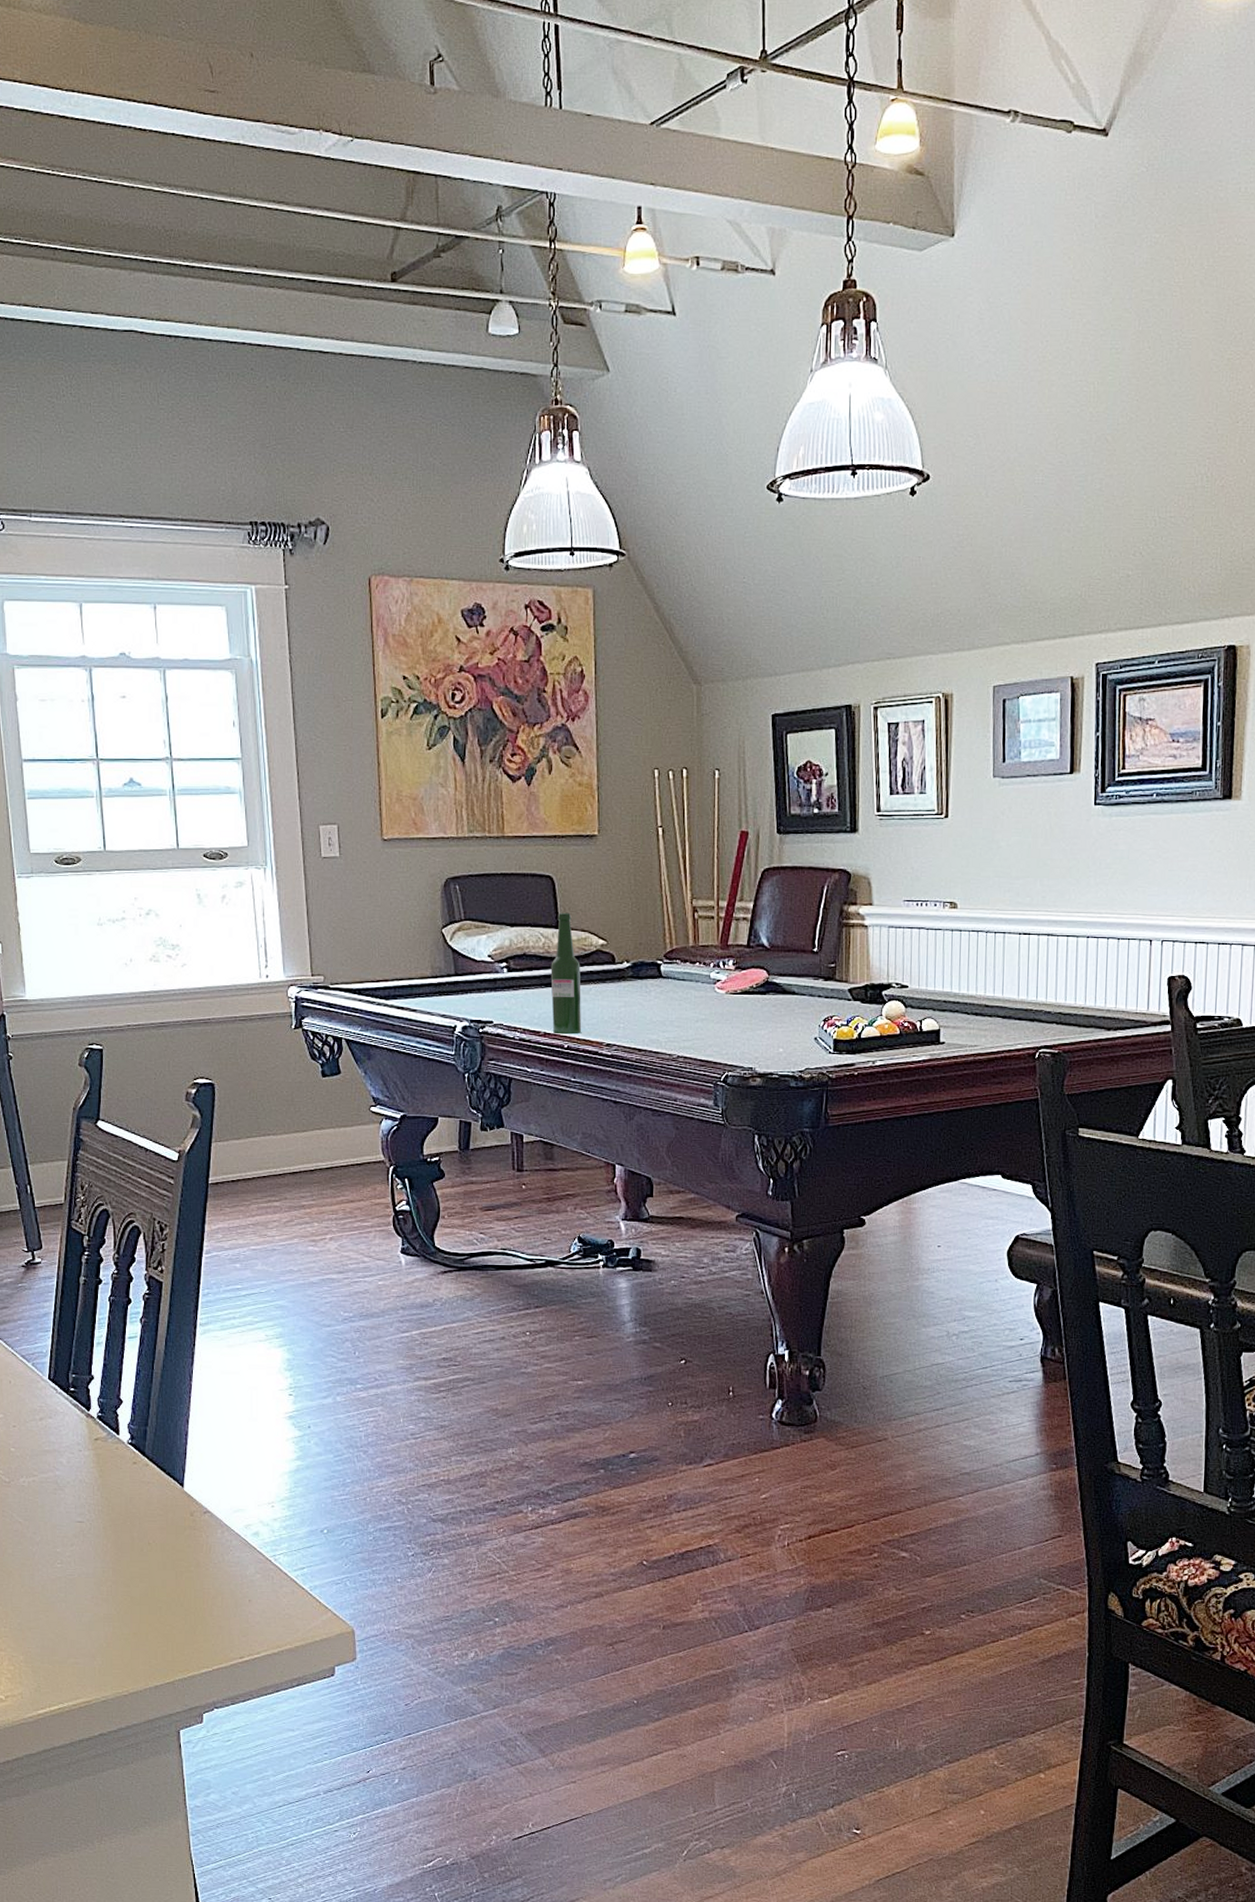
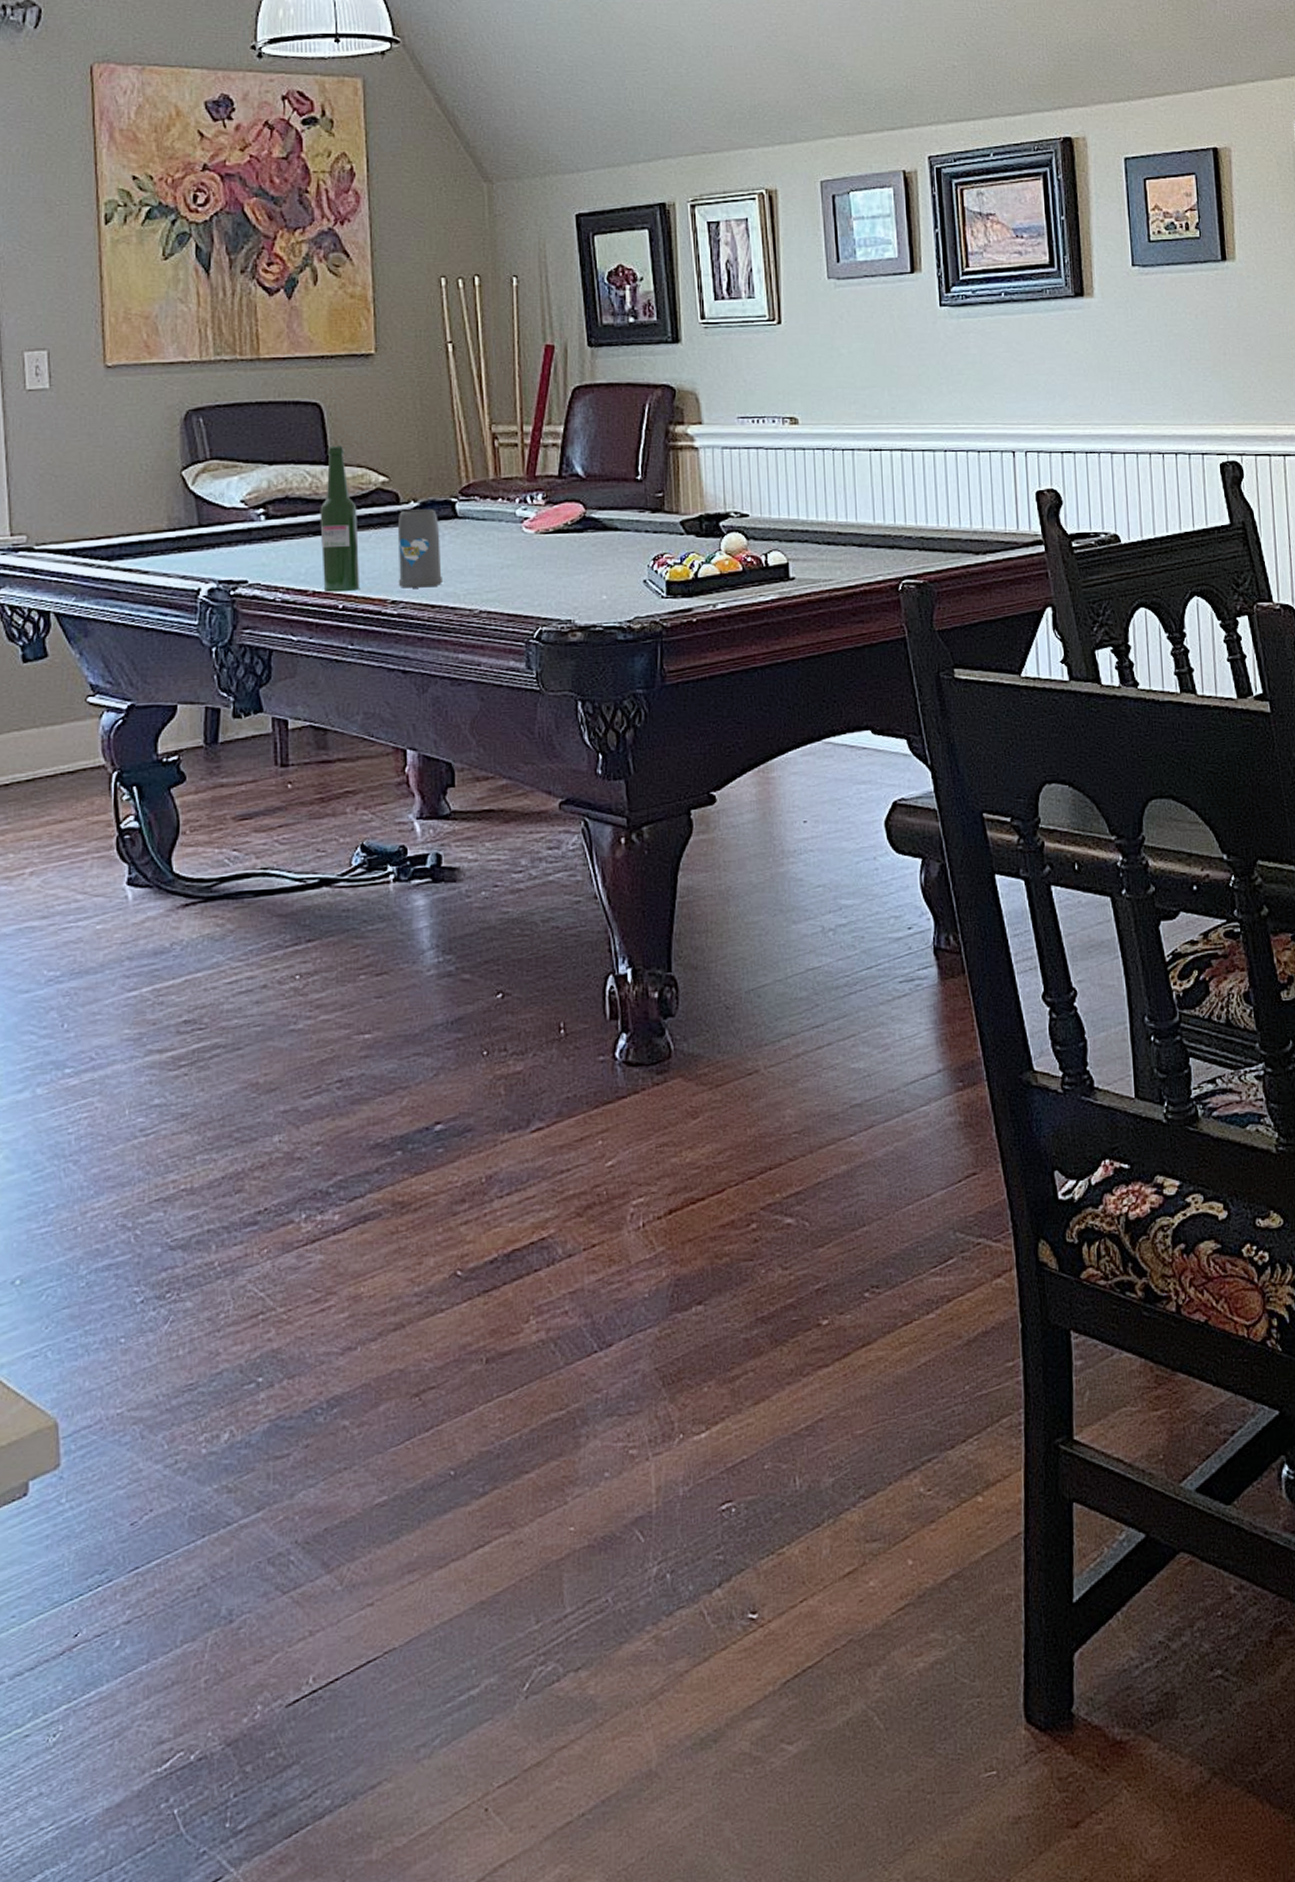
beer mug: none [612,969,648,1034] -> present [397,509,442,588]

